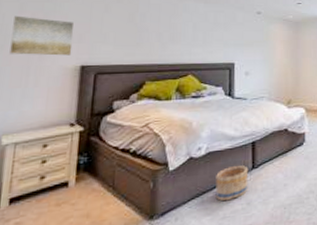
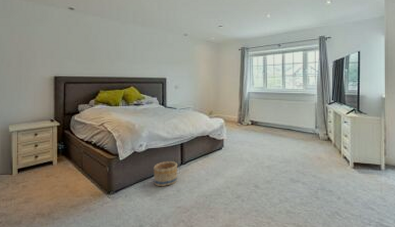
wall art: present [9,16,74,56] -> none [8,36,48,68]

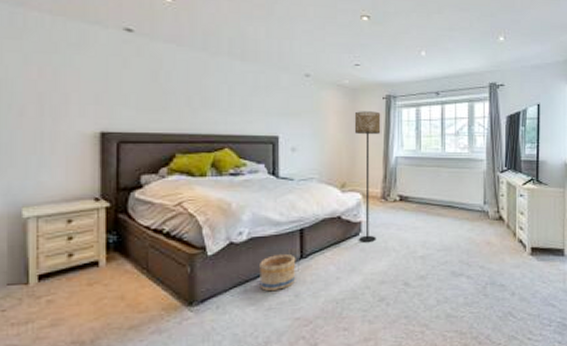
floor lamp: none [218,59,238,154] -> present [354,111,381,242]

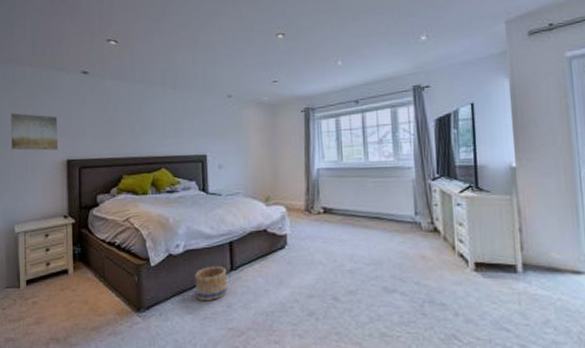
wall art: none [19,69,89,119] -> present [11,113,58,151]
floor lamp: present [354,111,381,242] -> none [274,125,302,255]

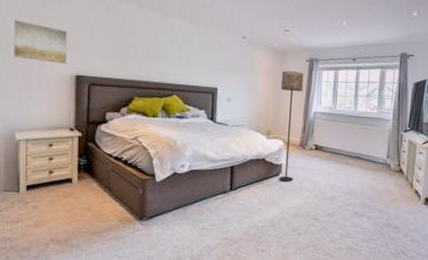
basket: present [195,265,228,302] -> none [196,185,227,215]
floor lamp: none [274,125,302,255] -> present [279,71,304,182]

